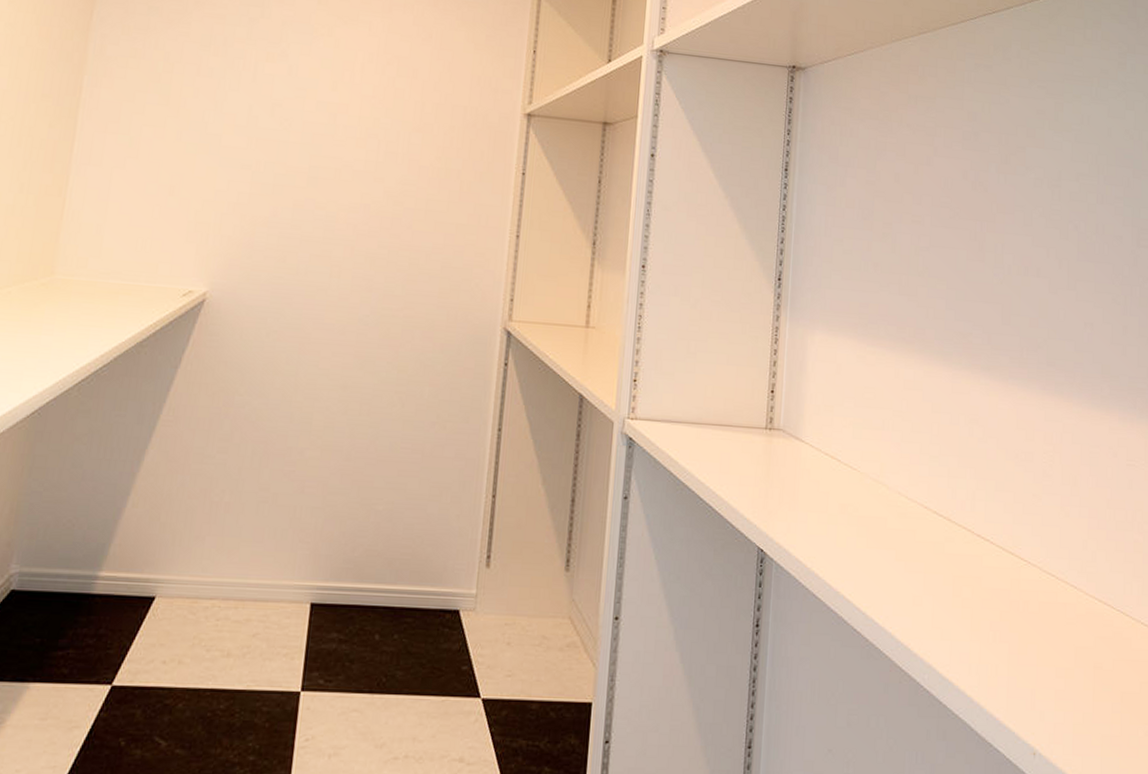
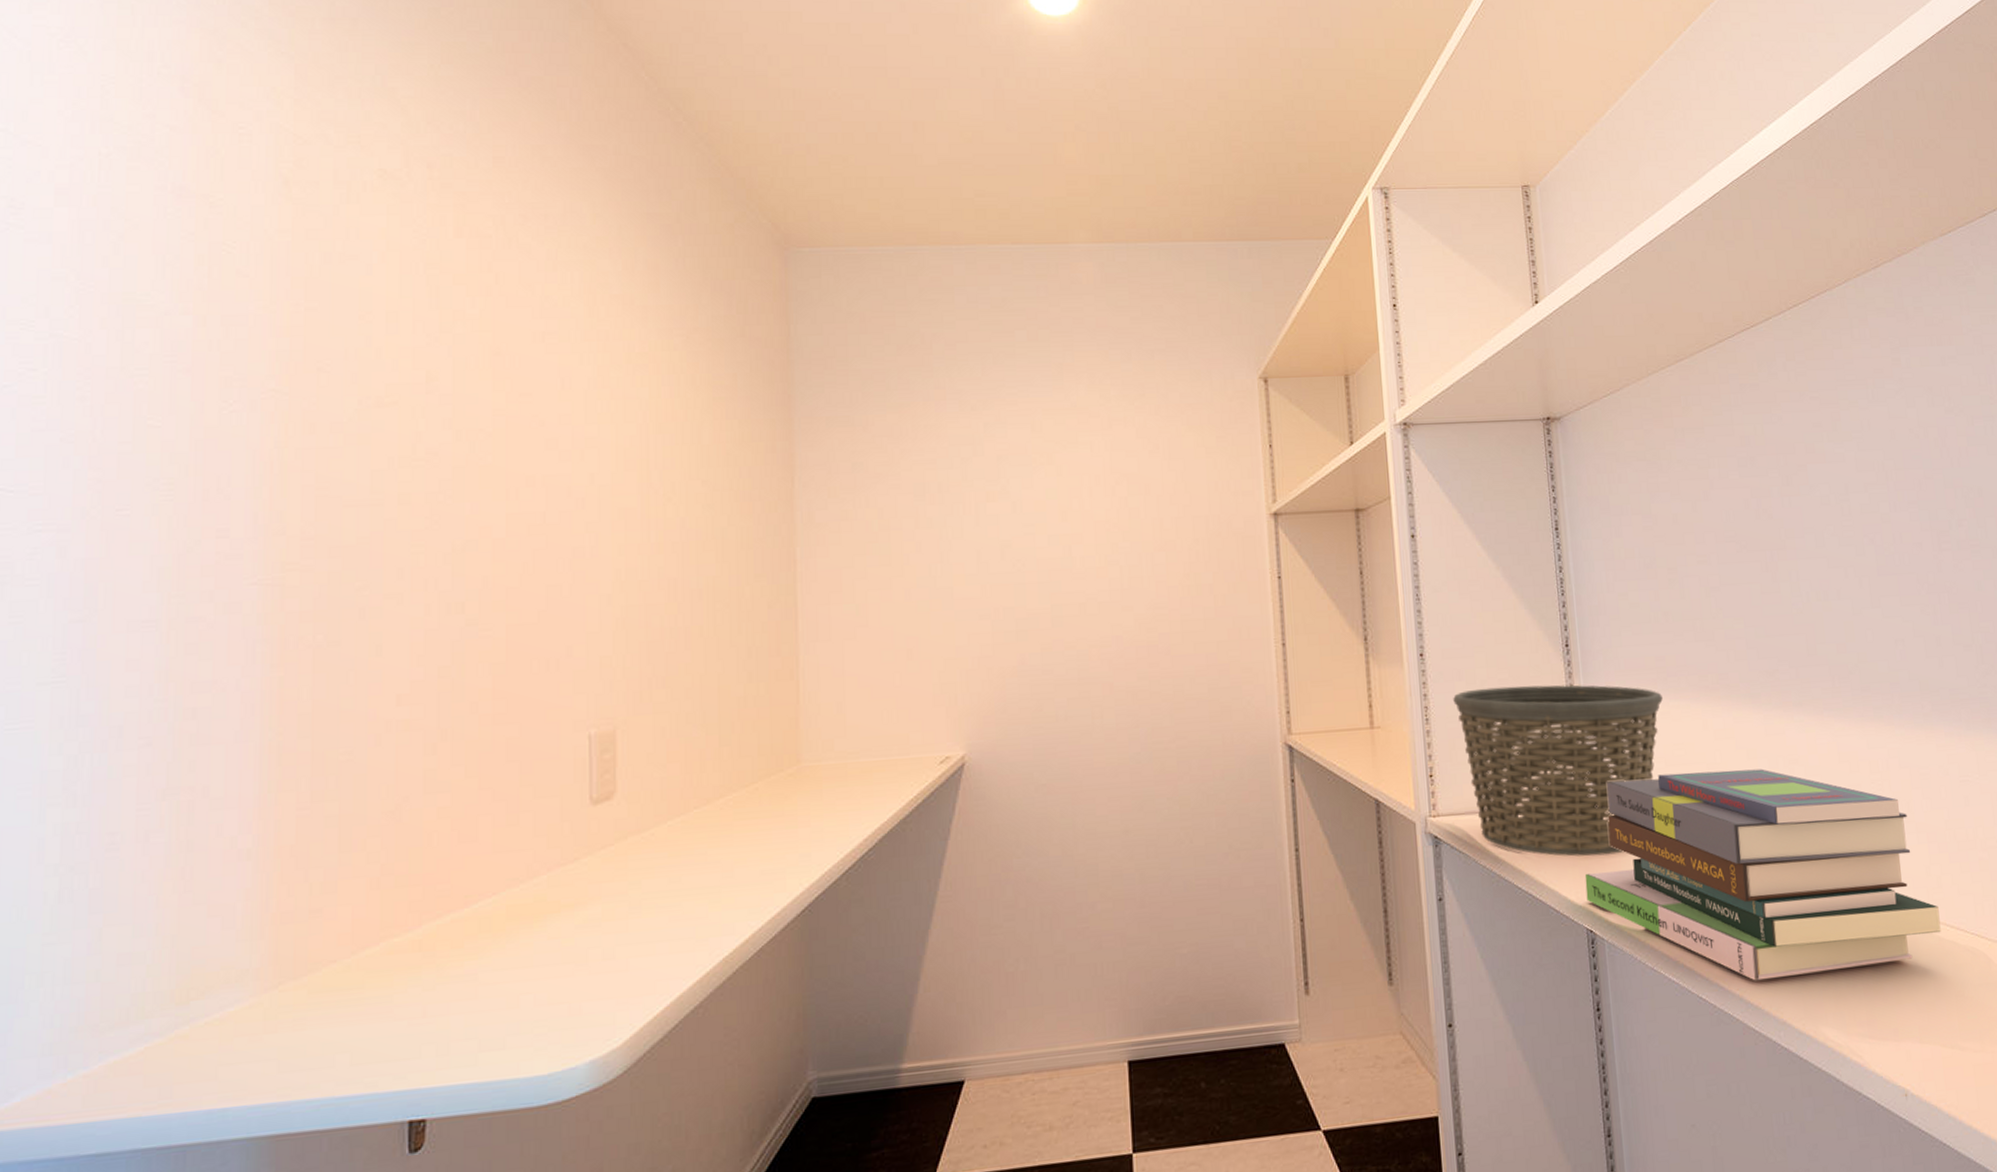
basket: none [666,306,861,482] -> present [1453,685,1663,857]
books: none [762,413,1090,626] -> present [1584,769,1941,981]

